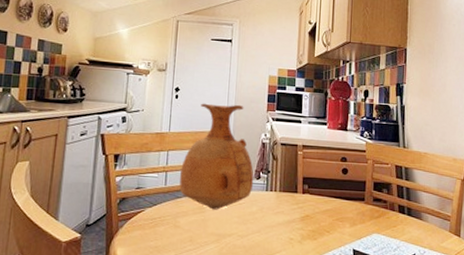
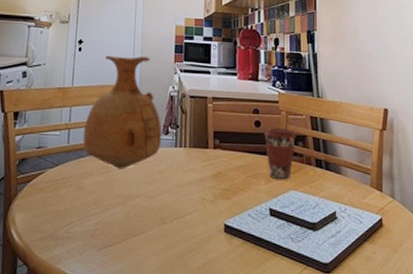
coffee cup: none [351,175,382,224] -> present [264,128,297,180]

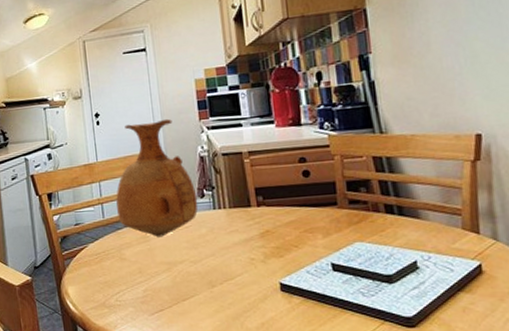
coffee cup: present [264,128,297,180] -> none [316,174,357,232]

